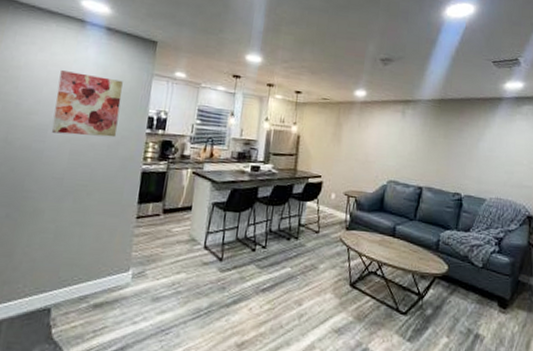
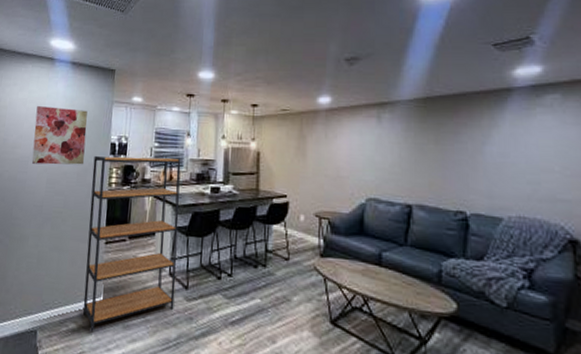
bookshelf: none [107,129,224,307] -> present [83,156,181,333]

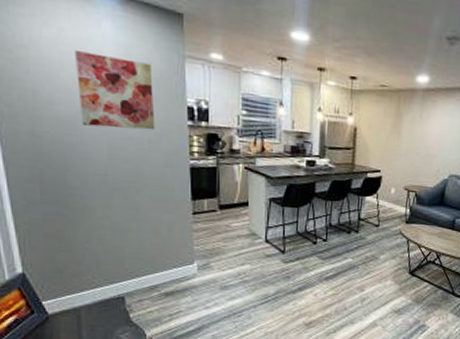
bookshelf: present [83,156,181,333] -> none [167,121,274,295]

